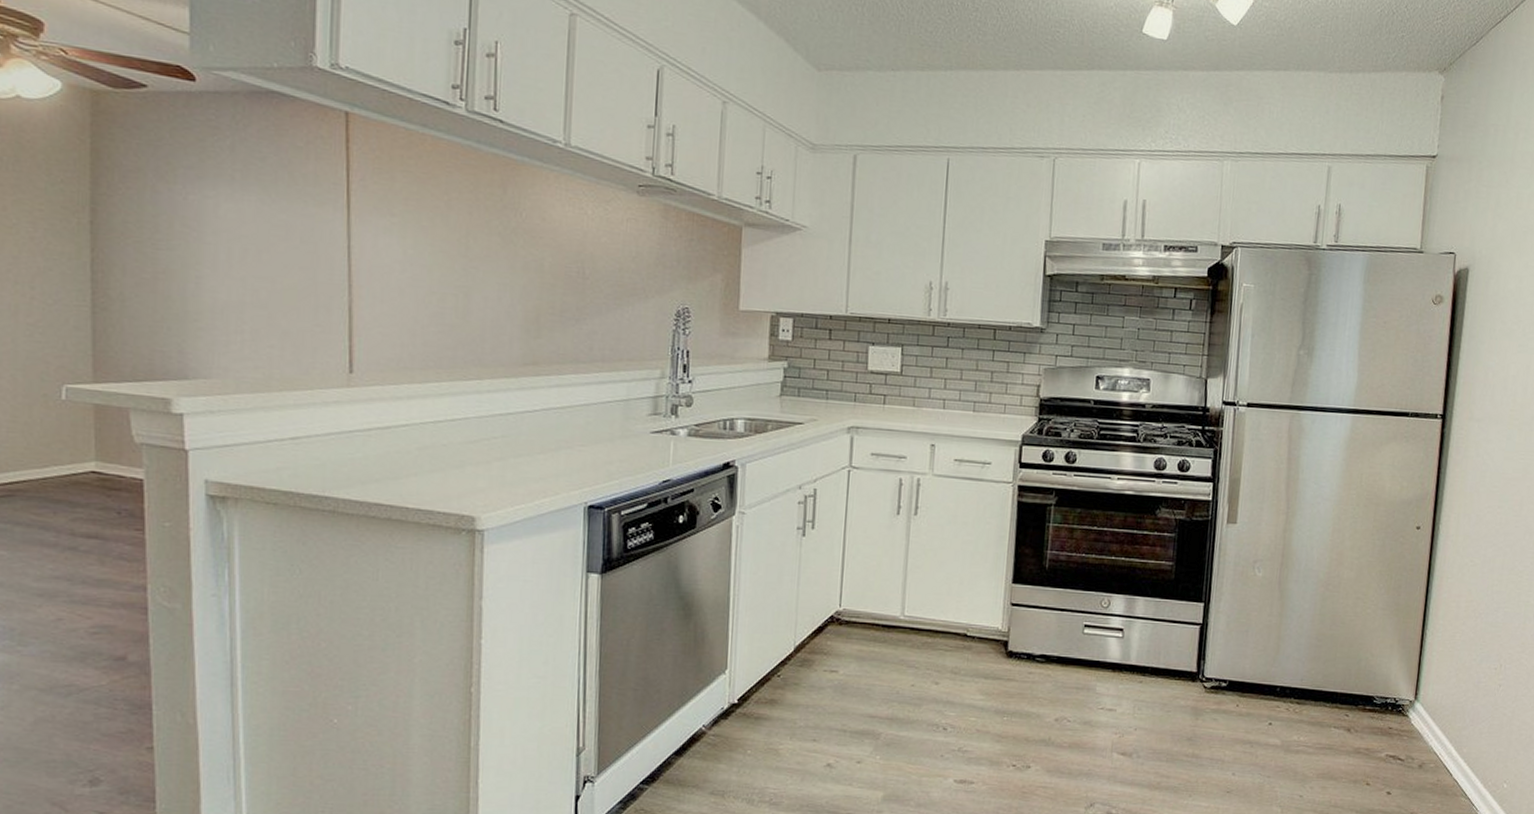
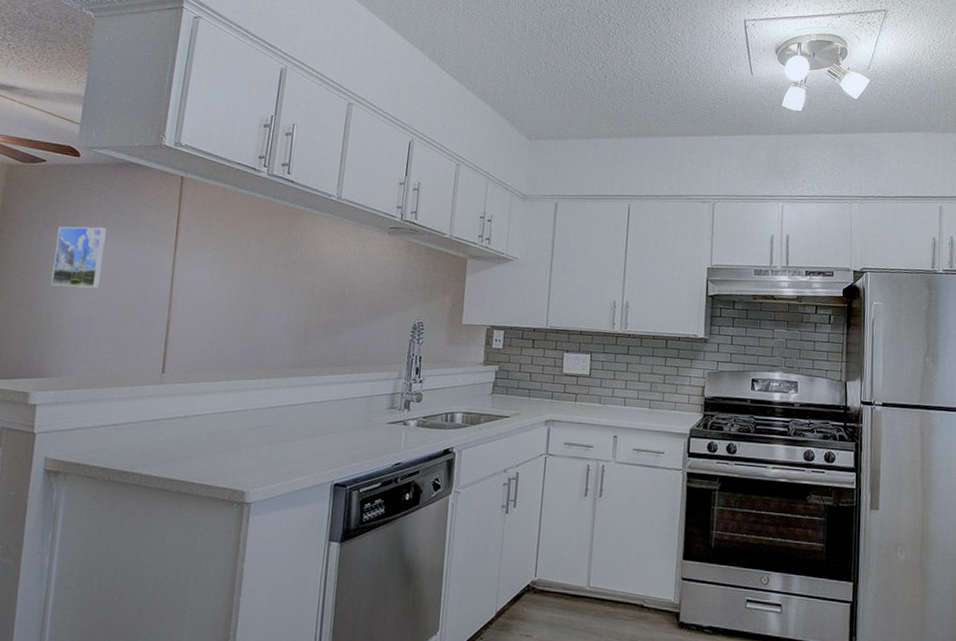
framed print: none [179,178,249,263] -> present [50,226,107,288]

